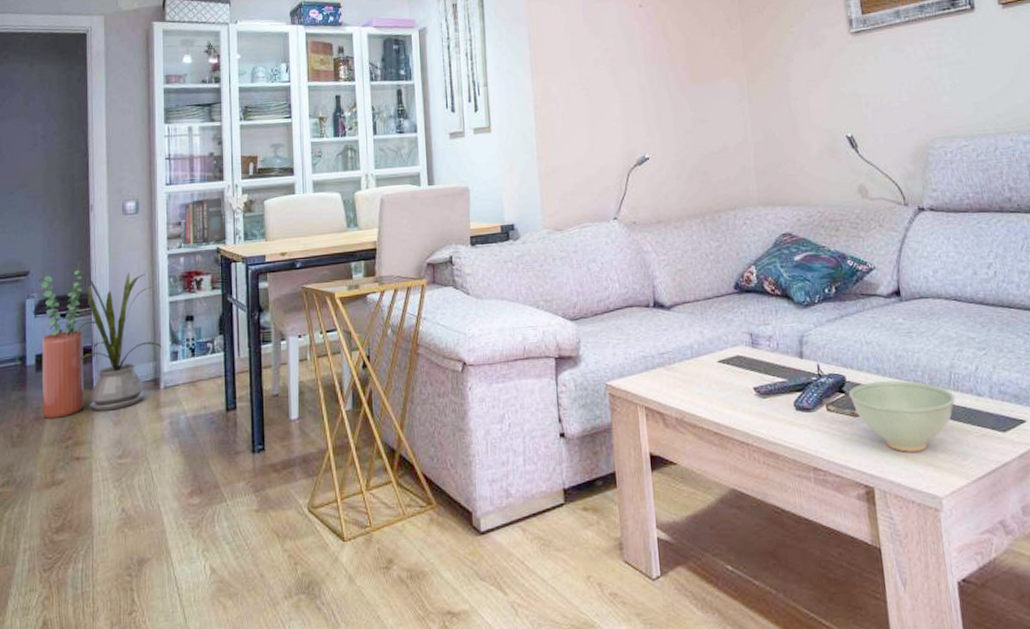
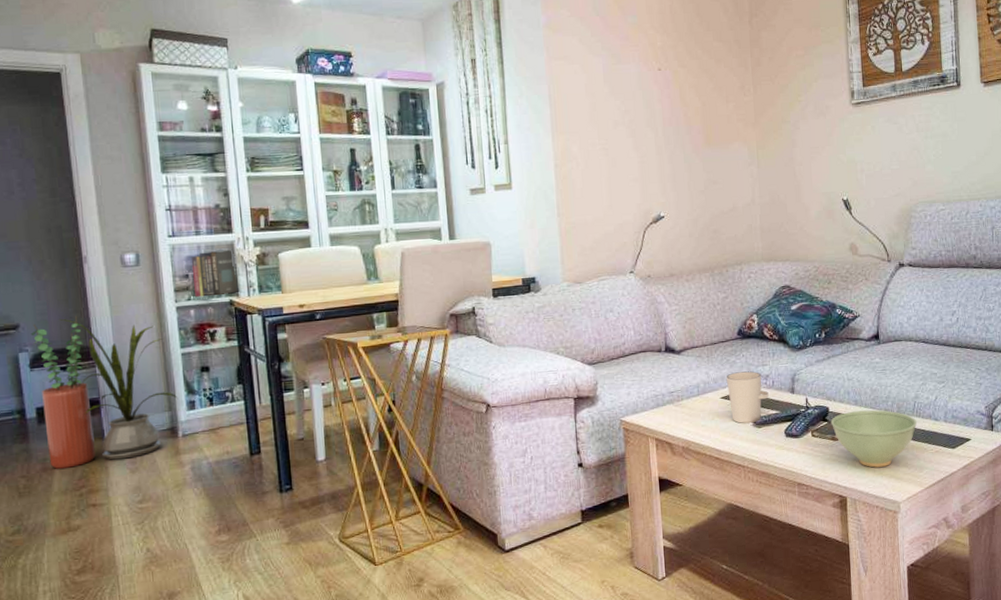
cup: none [722,331,773,393] -> present [726,371,769,424]

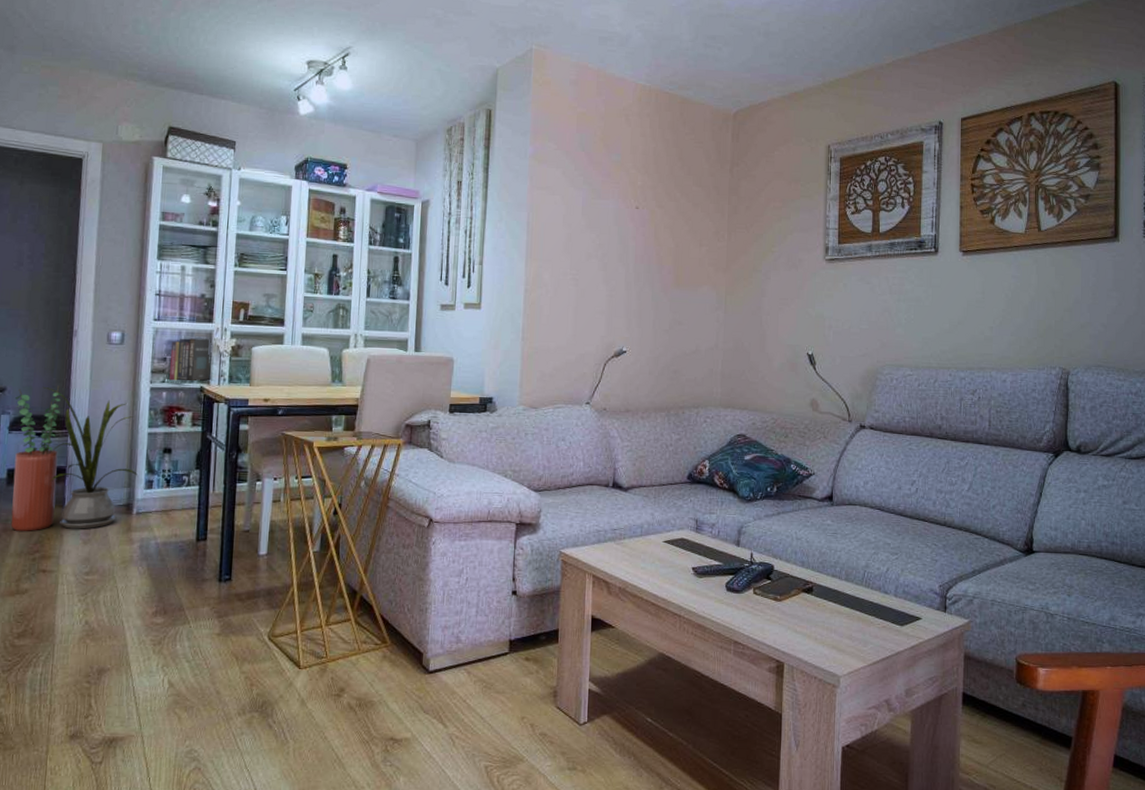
cup: present [726,371,769,424] -> none [671,517,713,572]
bowl: present [830,410,918,468] -> none [774,573,866,636]

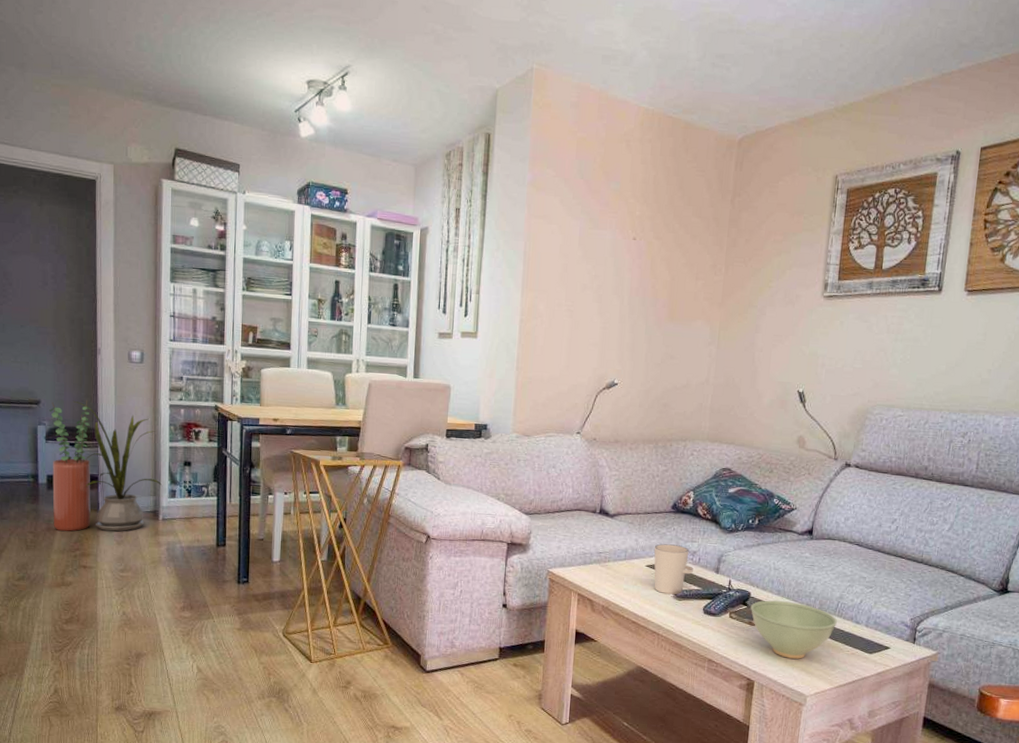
books: present [169,338,212,382] -> none [186,358,223,400]
cup: none [671,517,713,572] -> present [654,544,693,595]
bowl: none [774,573,866,636] -> present [750,600,838,659]

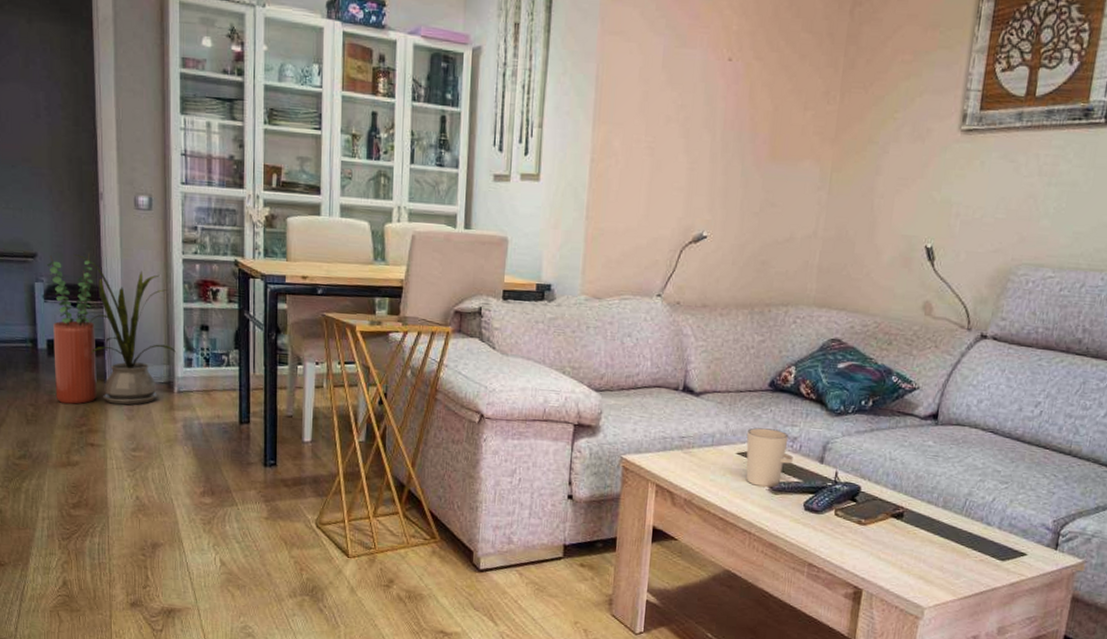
bowl: present [750,600,838,659] -> none [860,496,965,565]

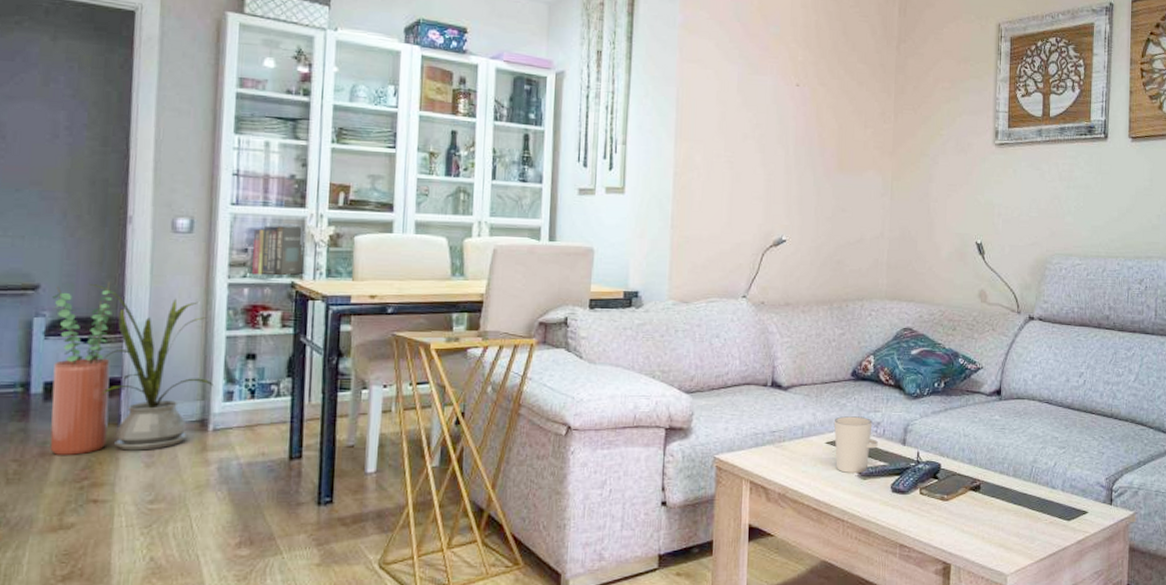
books: none [201,205,244,254] -> present [252,225,304,276]

